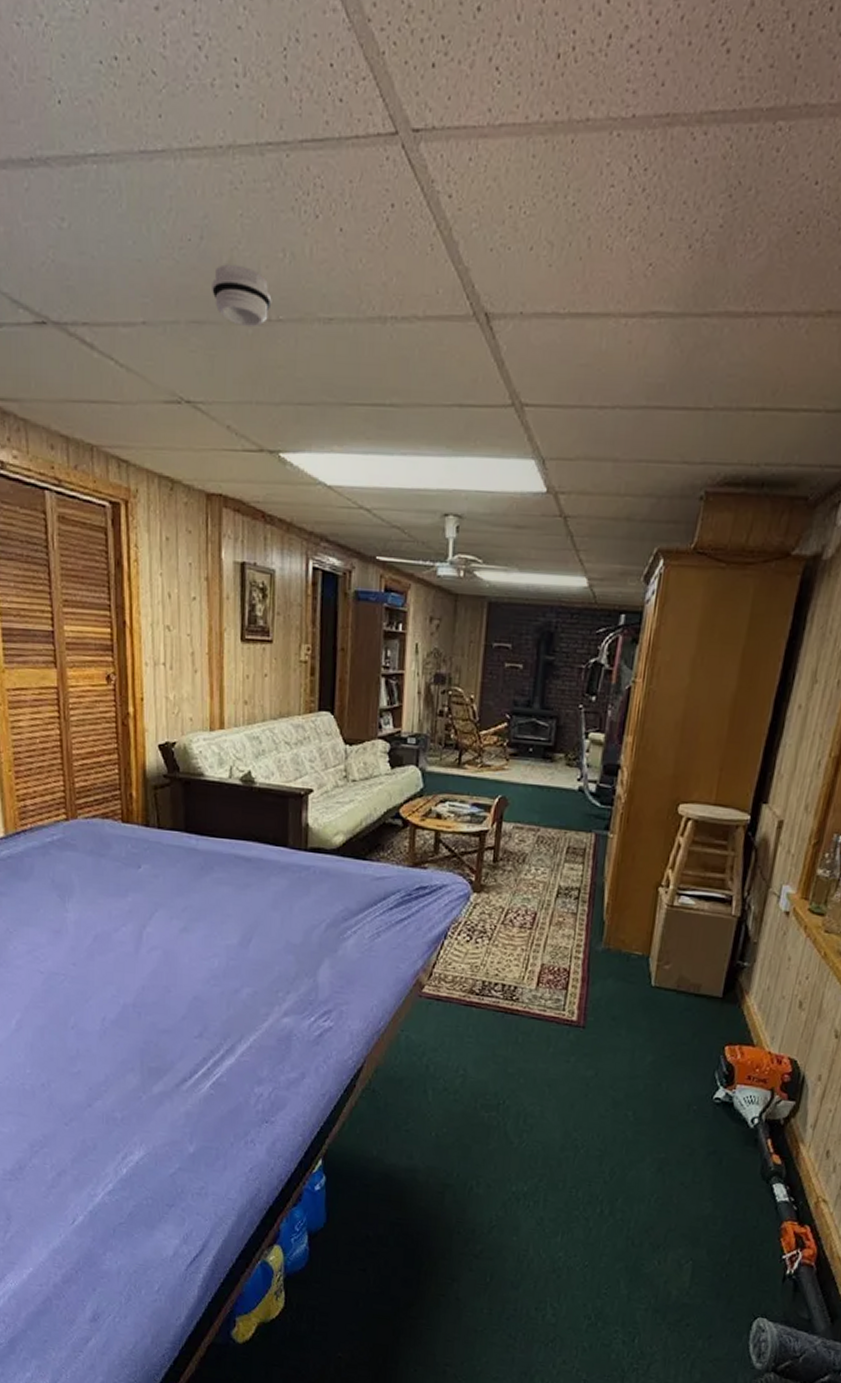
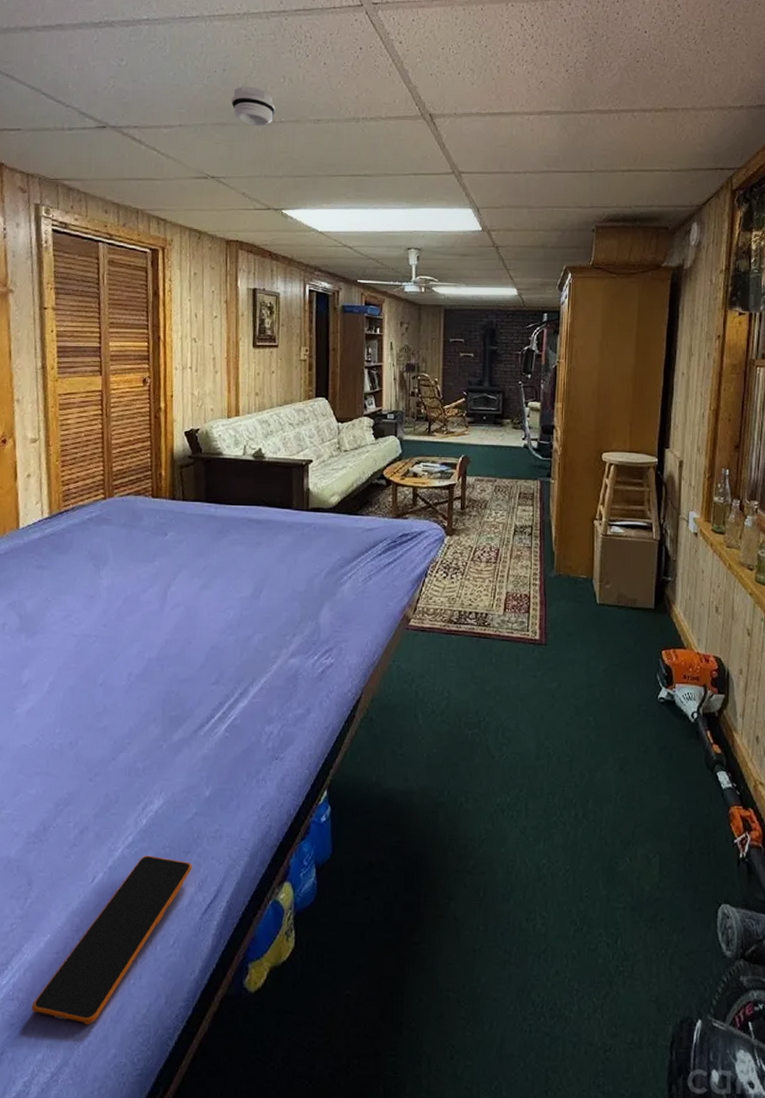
smartphone: none [18,1204,176,1353] -> present [31,855,192,1024]

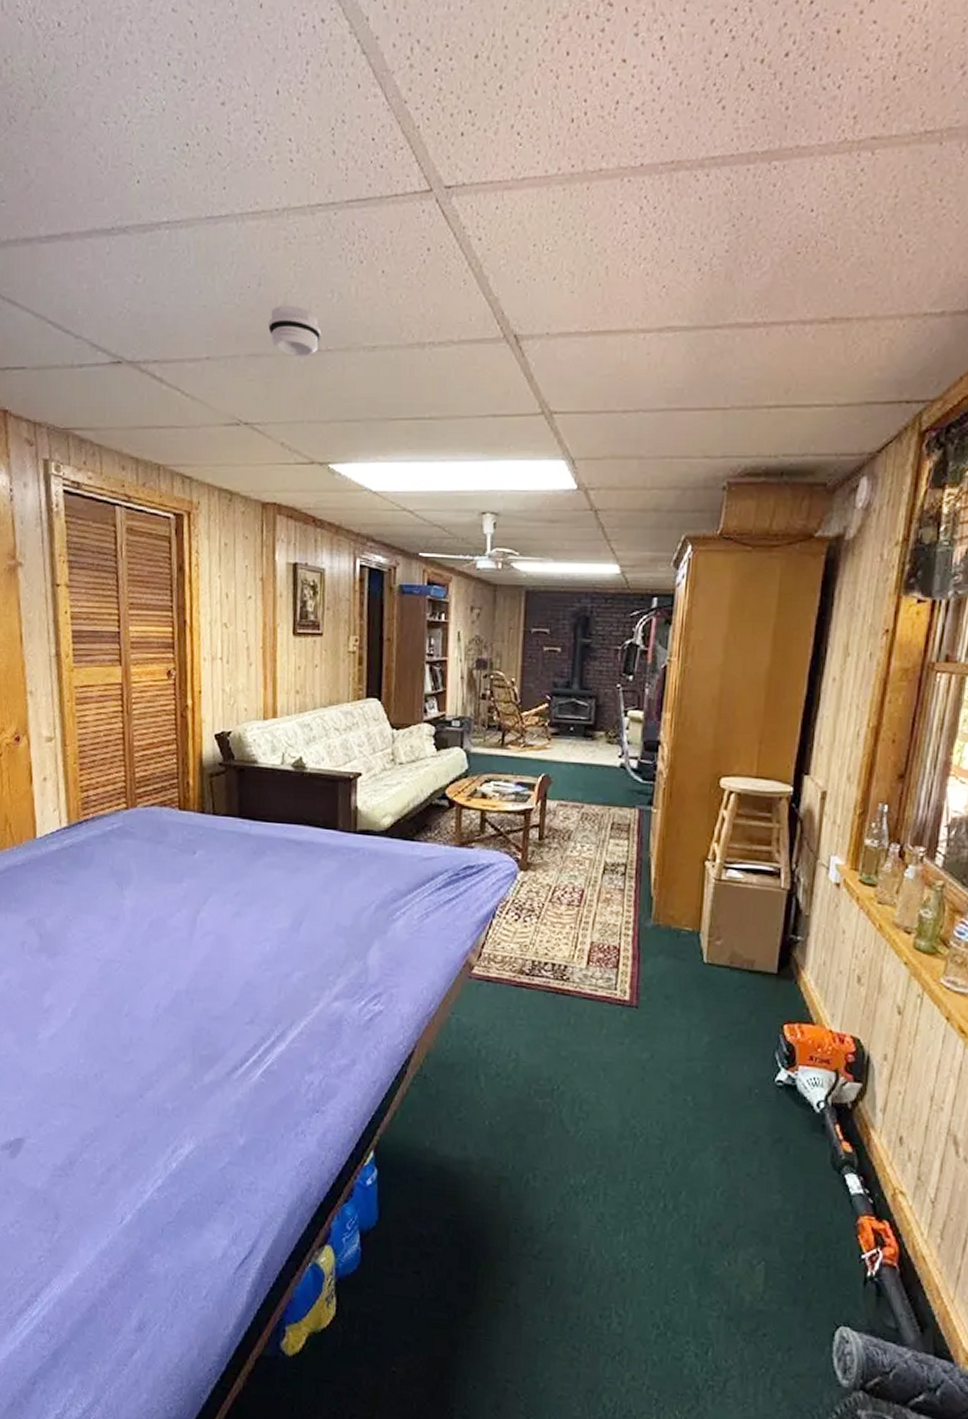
smartphone: present [31,855,192,1024] -> none [62,1201,225,1367]

